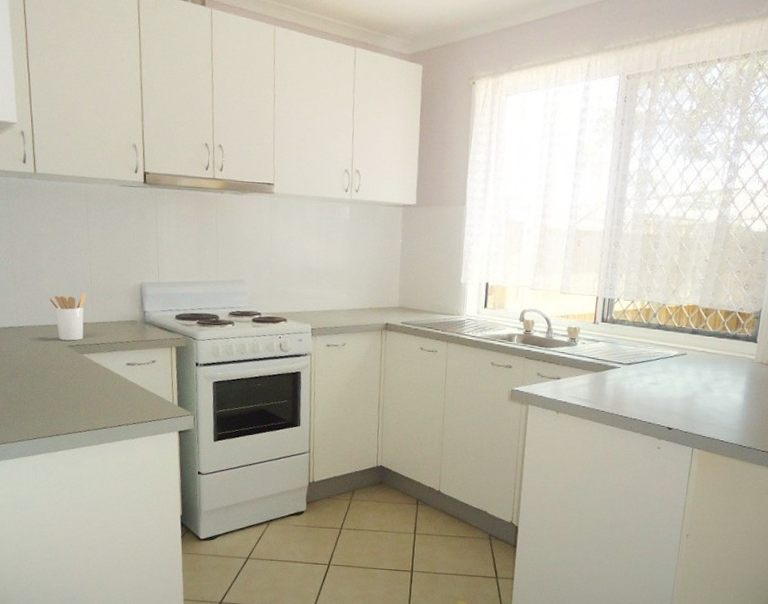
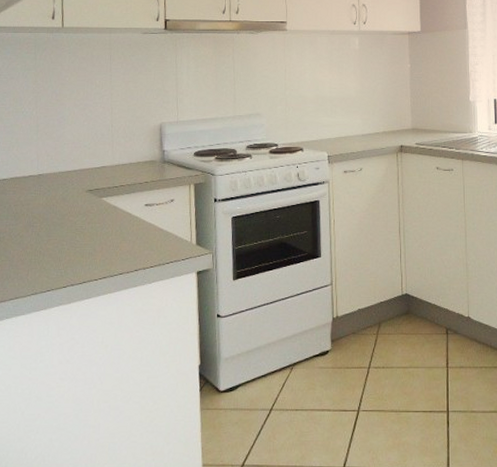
utensil holder: present [49,292,87,341] -> none [70,136,107,185]

